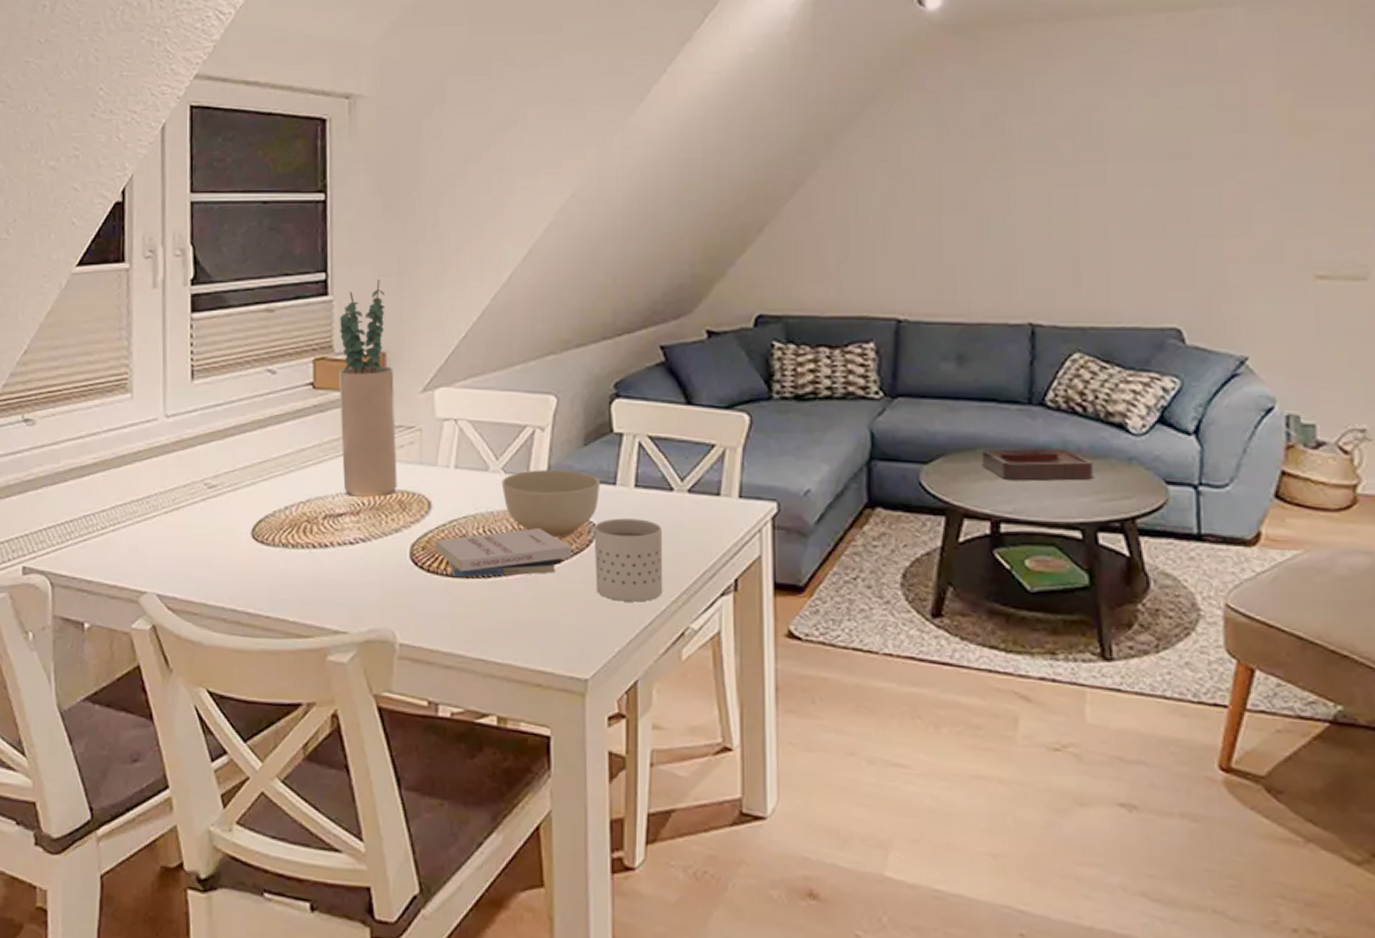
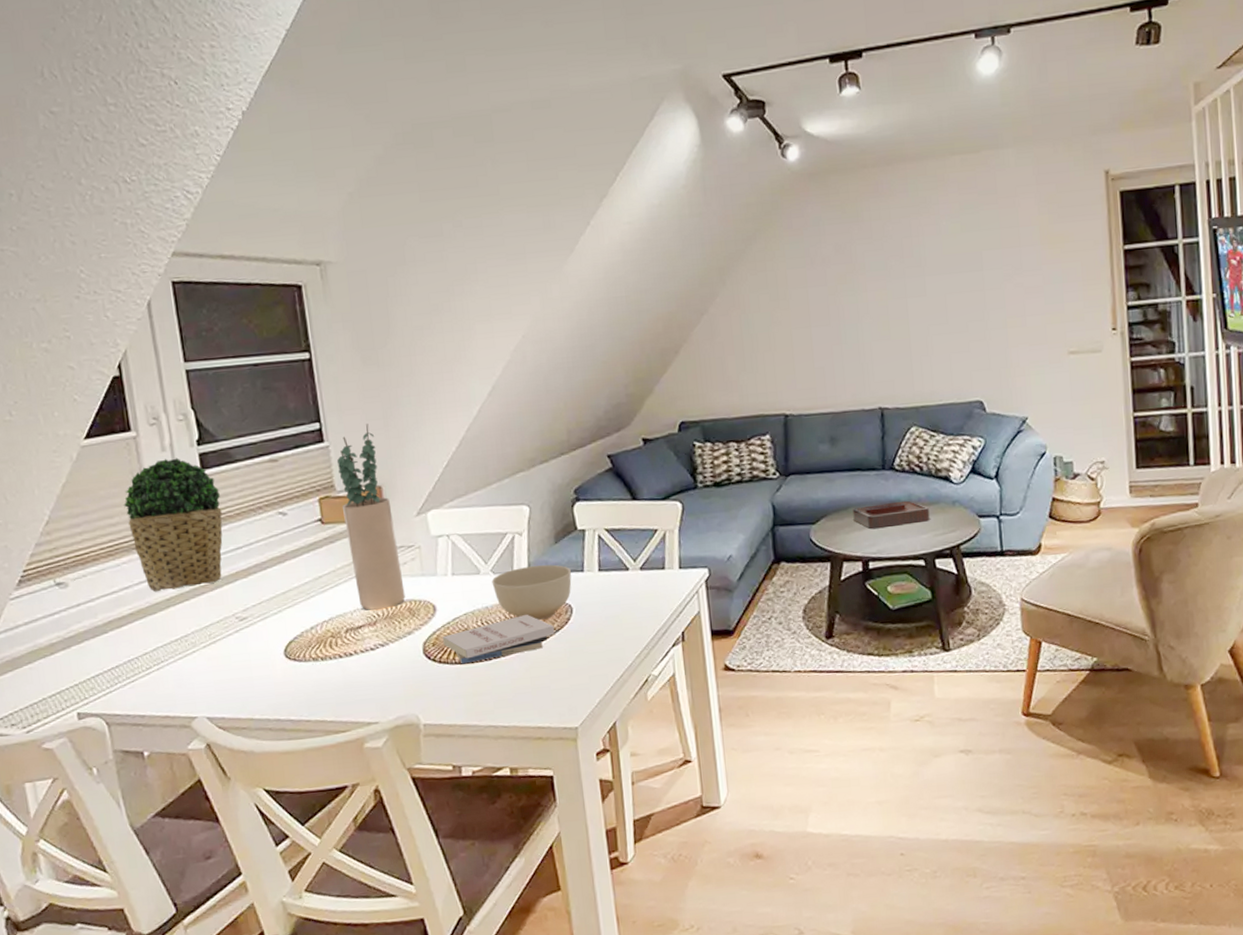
potted plant: none [105,296,207,443] -> present [124,458,223,593]
mug: present [593,518,663,602] -> none [569,595,629,663]

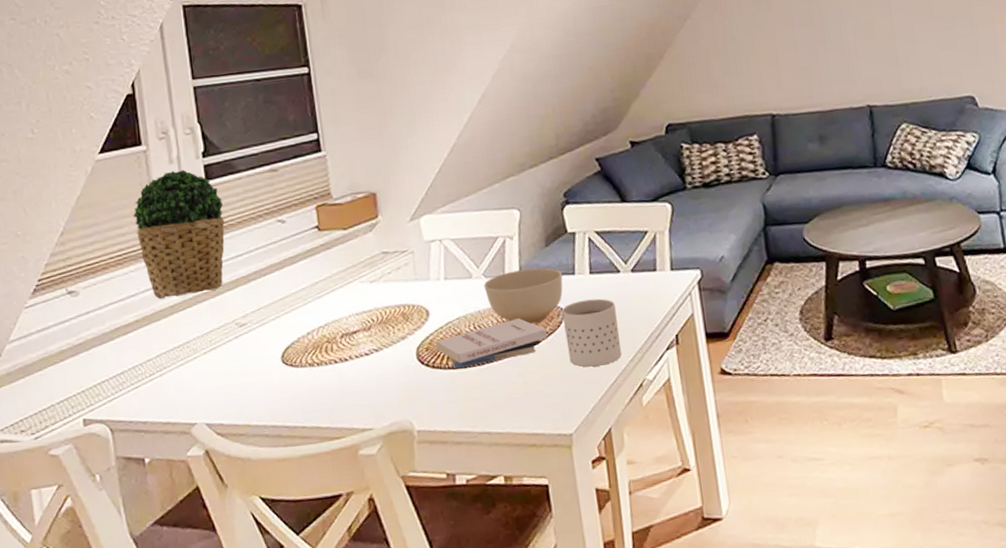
vase: present [336,424,405,610] -> none [333,133,399,316]
mug: none [569,595,629,663] -> present [561,298,622,367]
decorative tray: present [852,500,930,530] -> none [846,197,927,228]

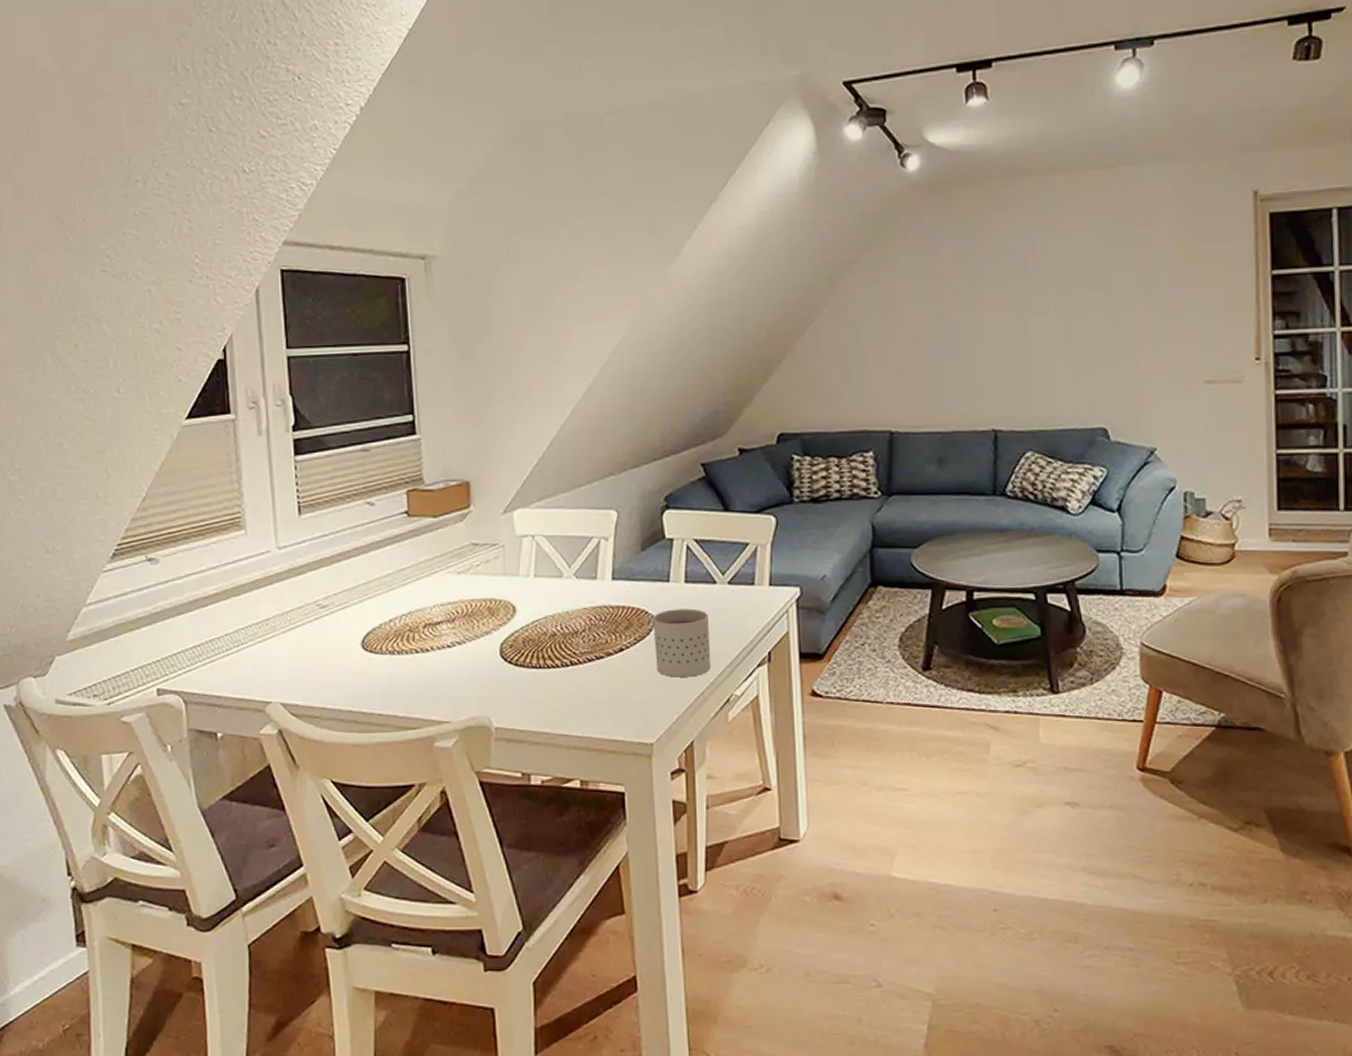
potted plant: present [133,169,225,300] -> none [218,442,311,574]
books: present [435,317,547,369] -> none [520,621,636,669]
bowl: present [483,267,563,324] -> none [574,572,657,629]

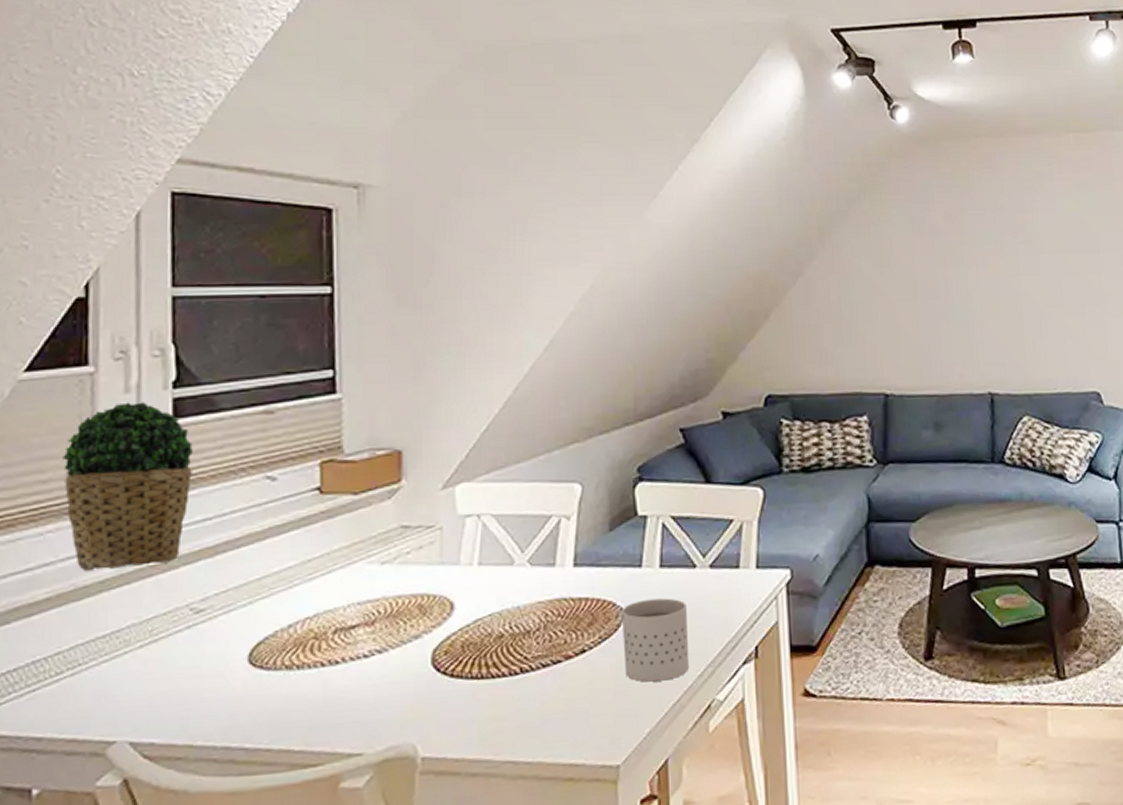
potted plant: none [218,442,311,574] -> present [62,402,193,572]

